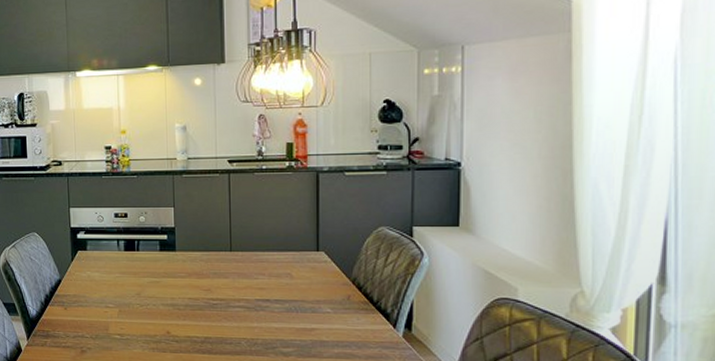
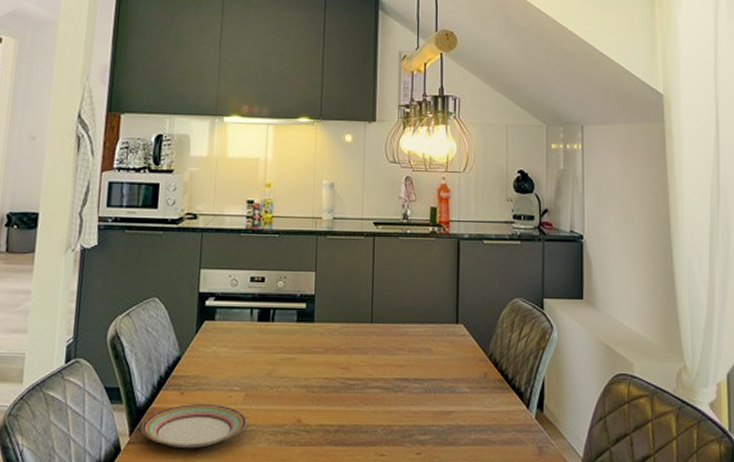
plate: none [35,317,123,351] -> present [141,404,247,448]

